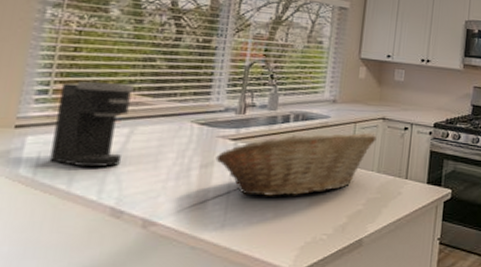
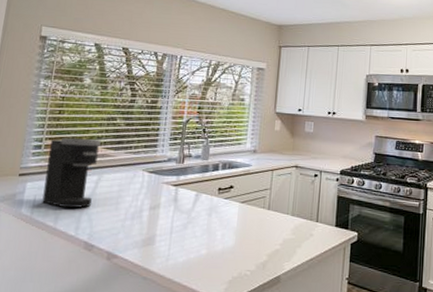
fruit basket: present [215,133,377,196] -> none [161,180,291,235]

